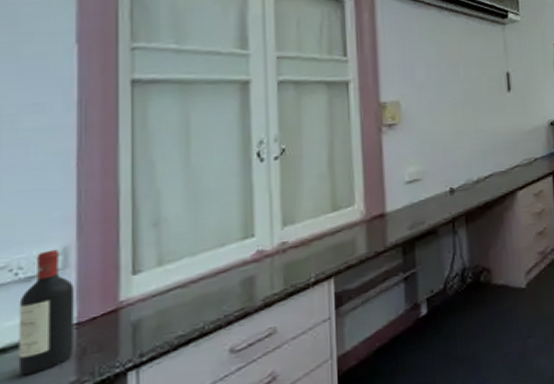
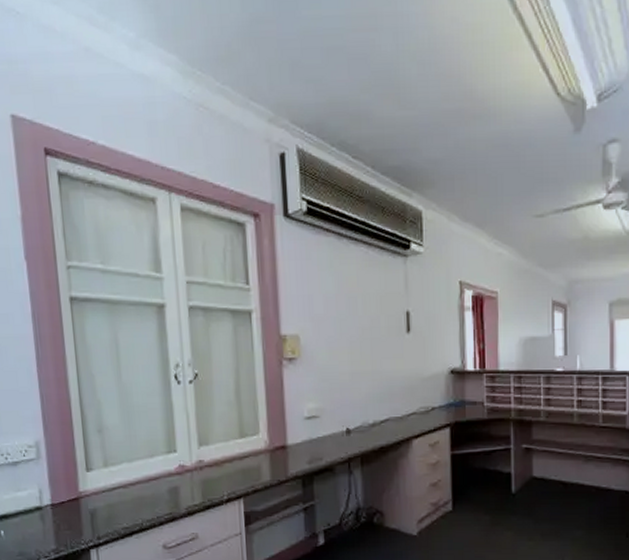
wine bottle: present [18,249,74,376] -> none [11,442,52,539]

